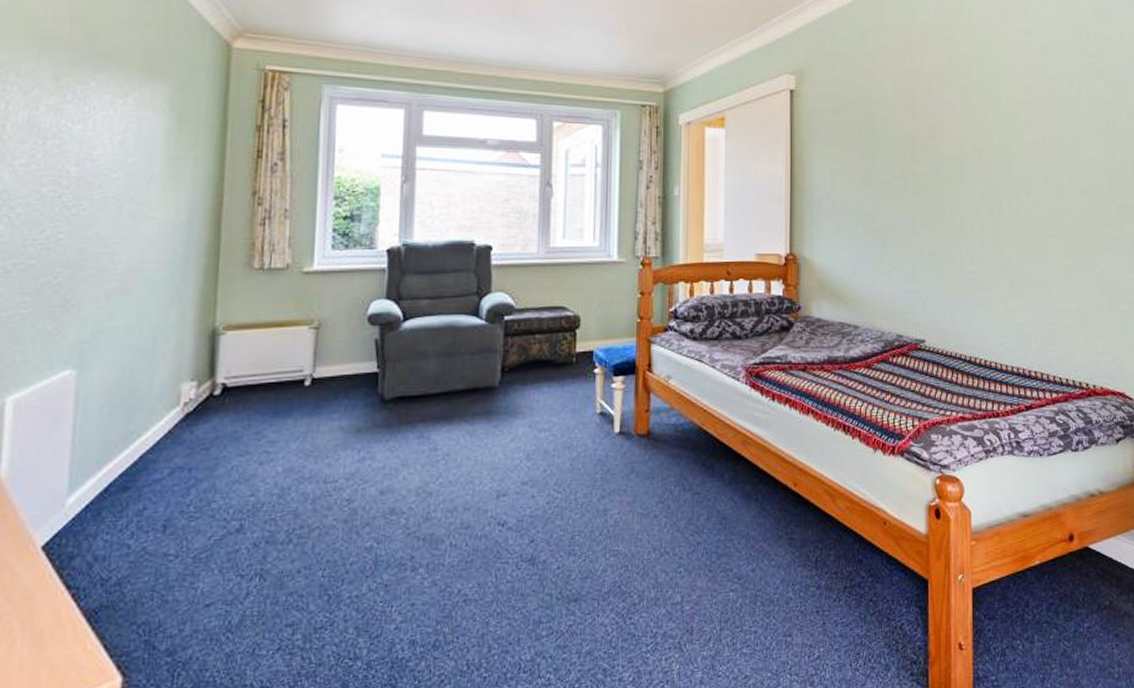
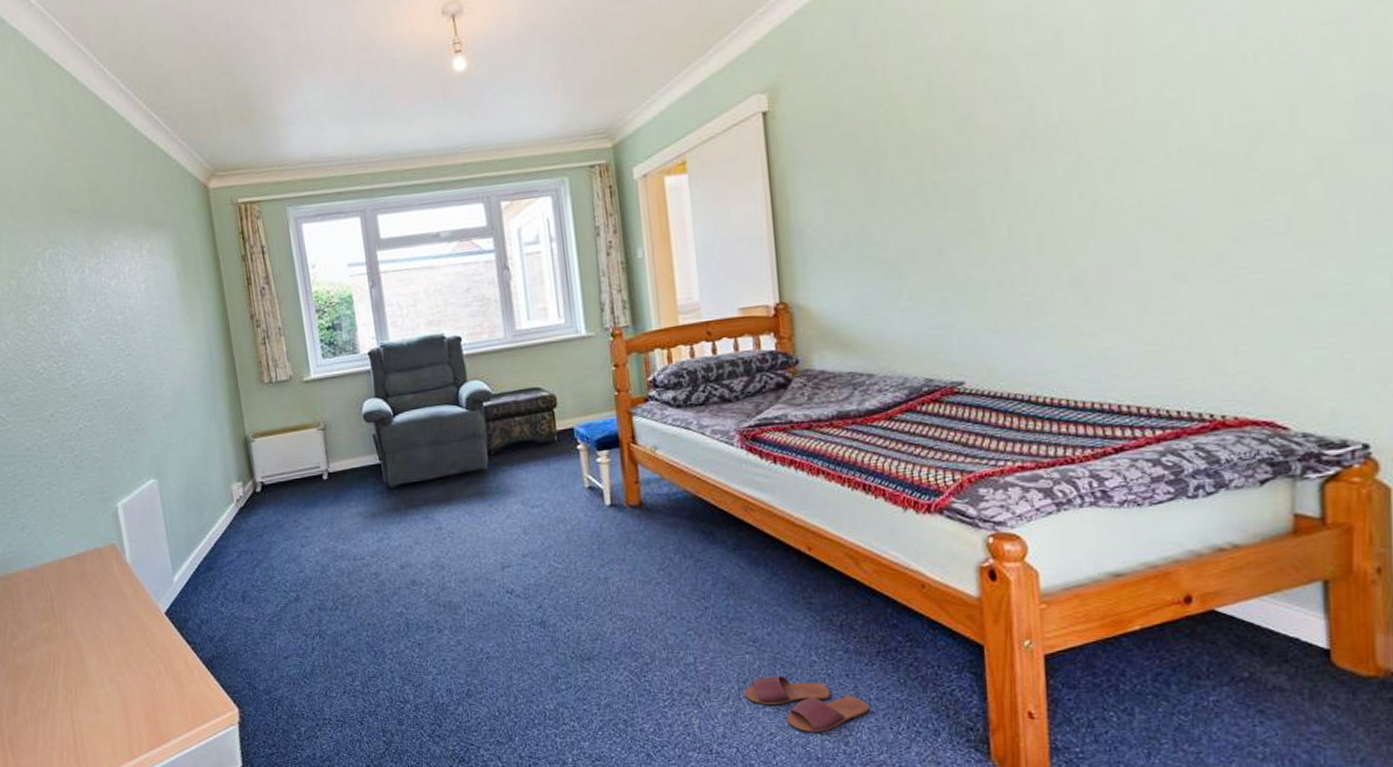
slippers: none [726,613,835,673] -> present [745,675,870,732]

